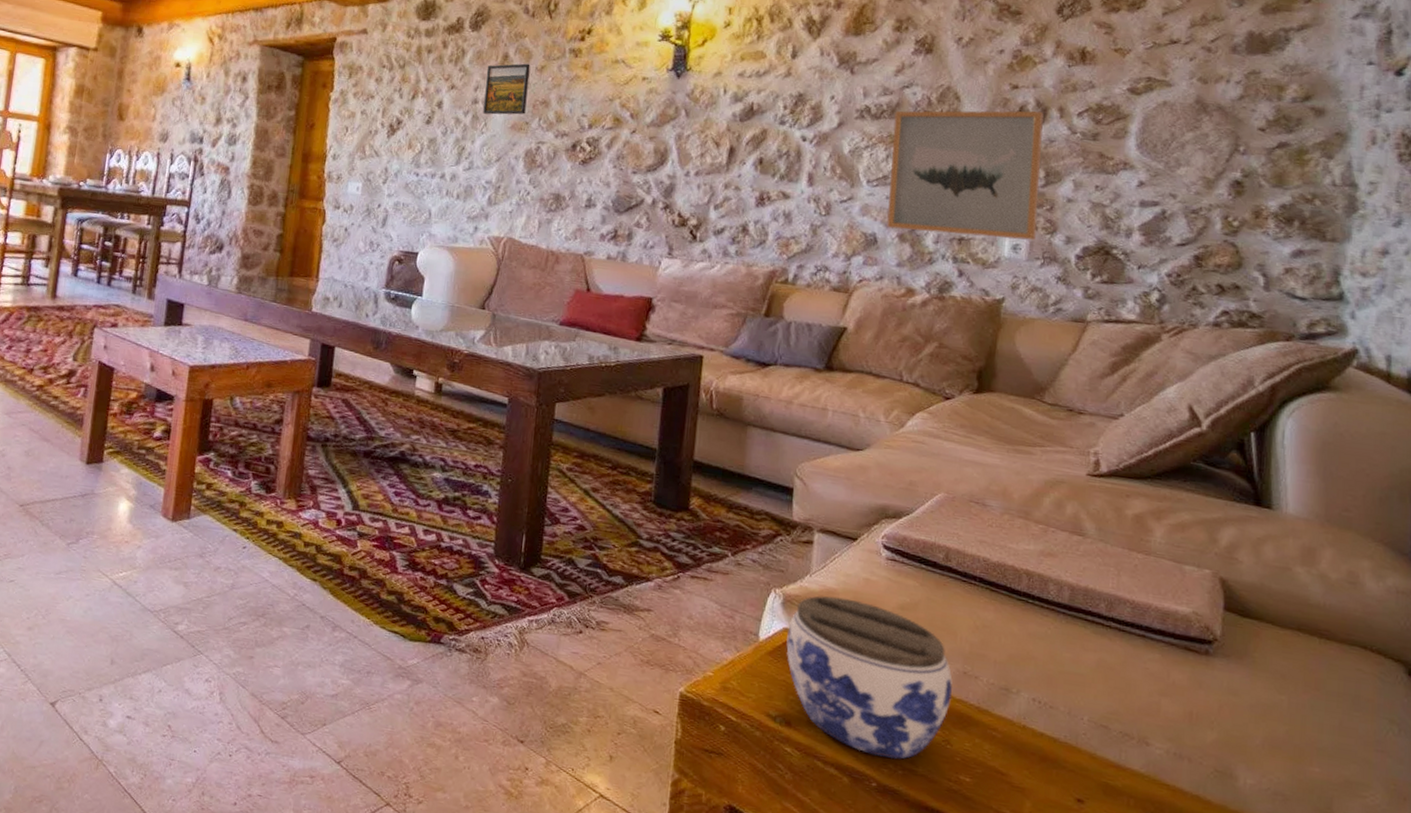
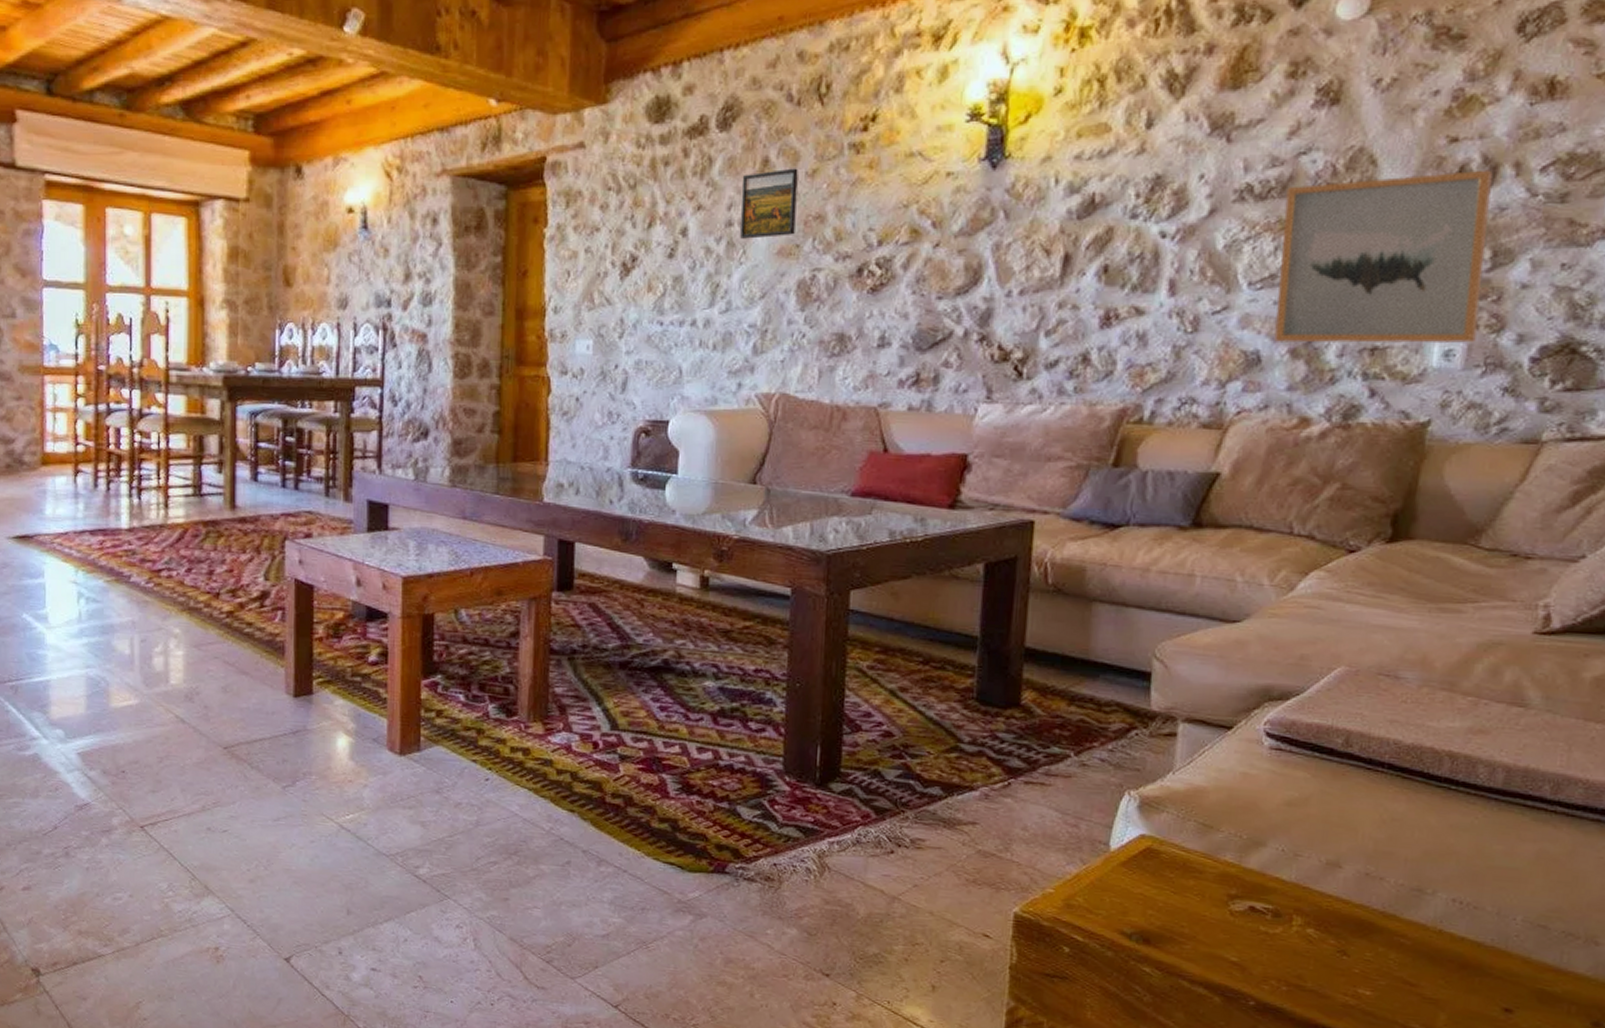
jar: present [786,596,953,760] -> none [1144,795,1351,975]

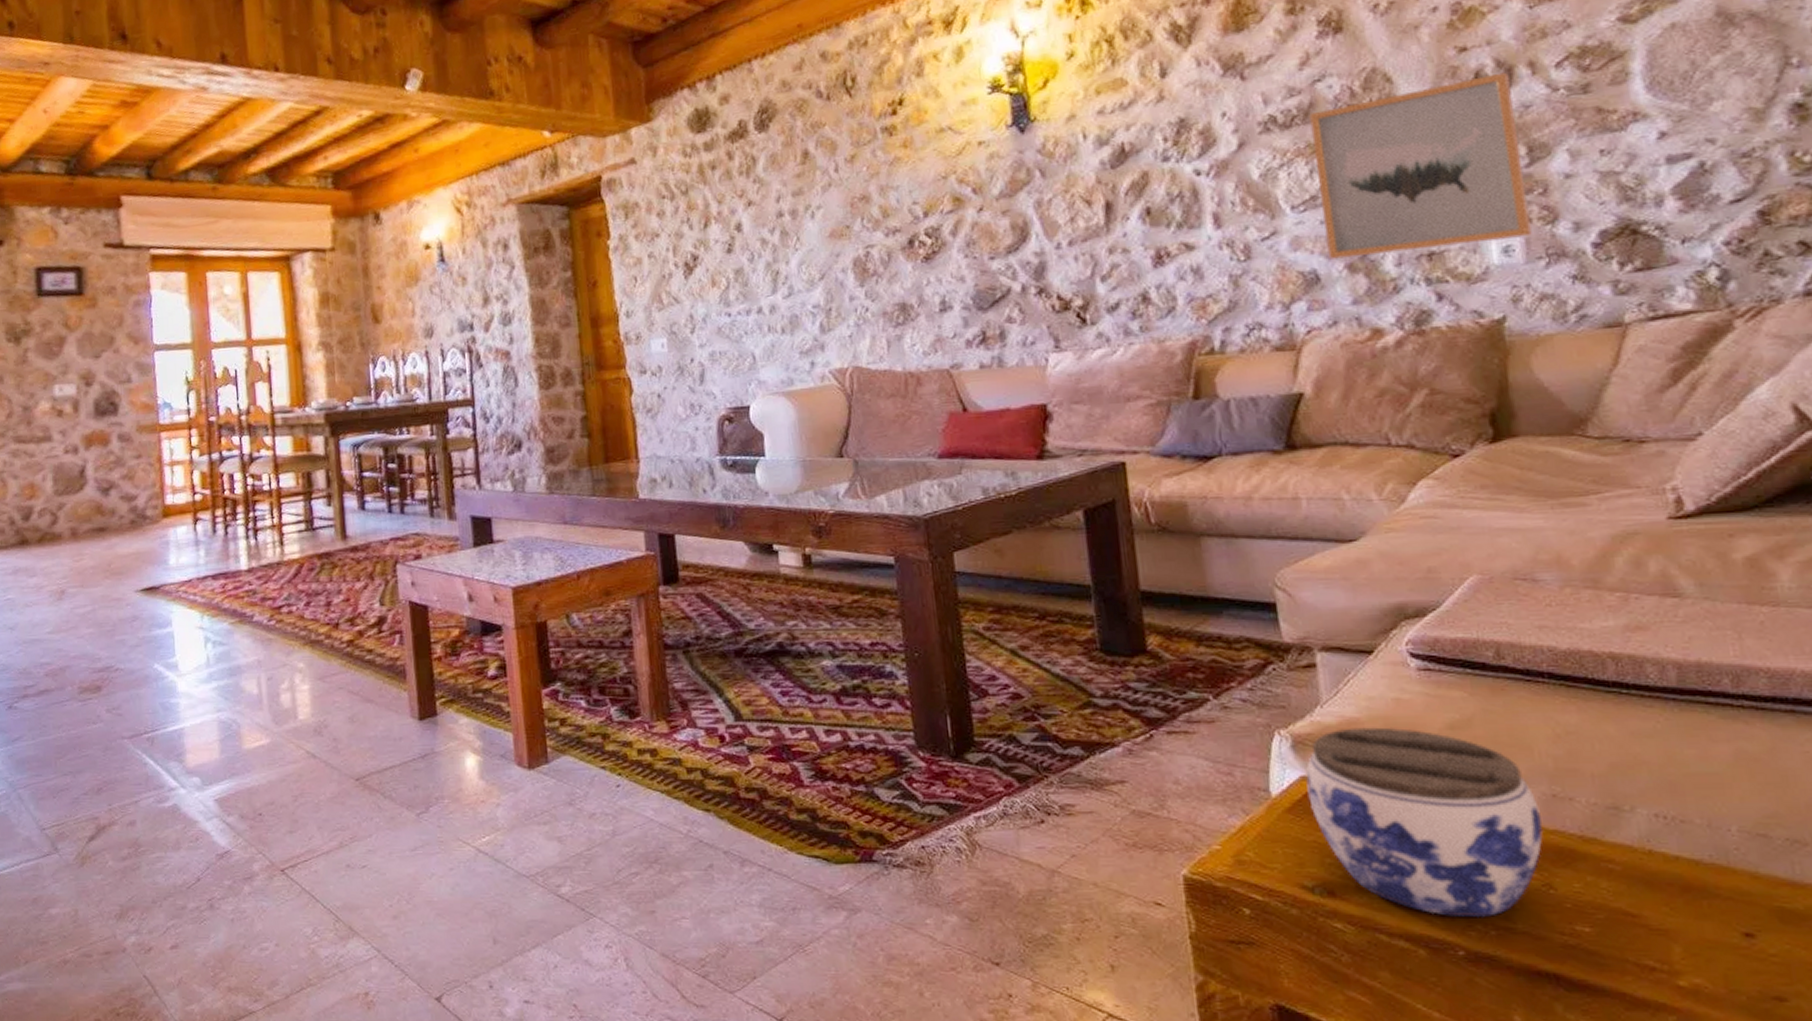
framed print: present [740,168,798,239] -> none [785,156,843,227]
jar: none [1144,795,1351,975] -> present [1306,727,1543,918]

